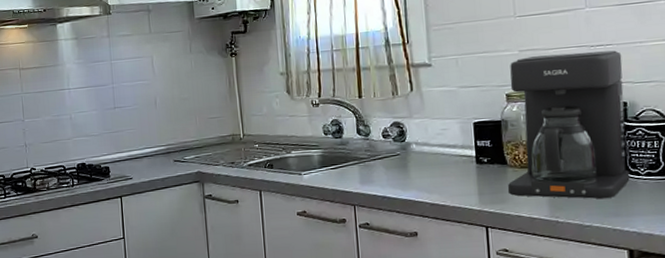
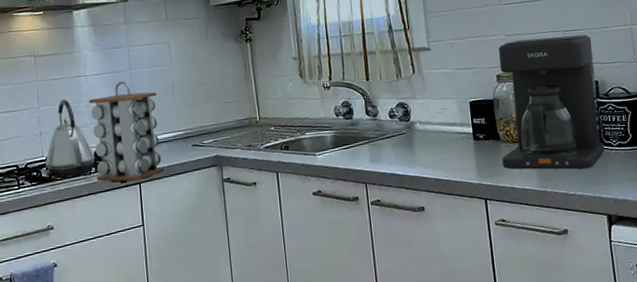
kettle: none [30,112,78,190] -> present [45,99,95,179]
spice rack: none [71,94,146,195] -> present [88,81,165,183]

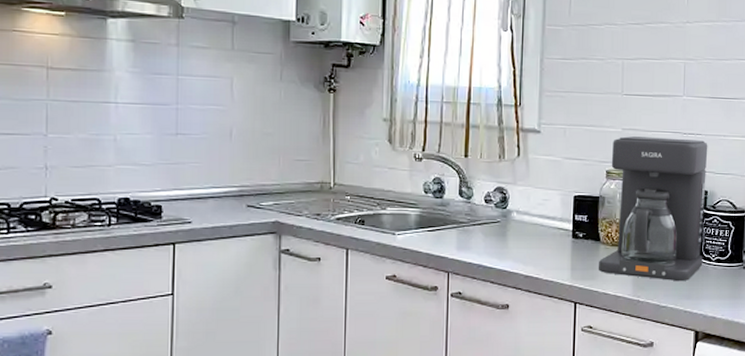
kettle: present [45,99,95,179] -> none [48,129,118,227]
spice rack: present [88,81,165,183] -> none [116,116,208,240]

